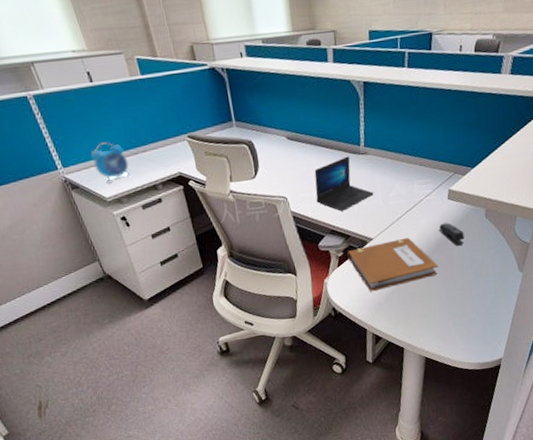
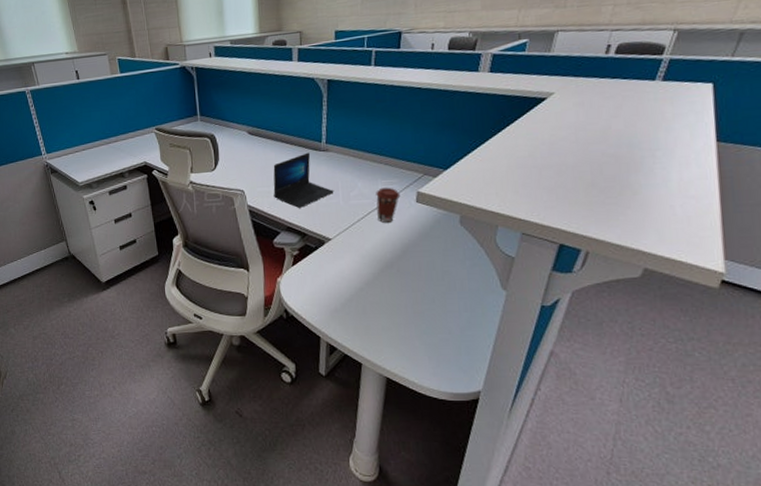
alarm clock: present [91,142,131,183] -> none [71,132,102,169]
notebook: present [347,237,438,292] -> none [303,240,404,296]
coffee cup: none [412,186,434,220] -> present [376,187,401,223]
stapler: present [439,223,465,246] -> none [405,228,435,254]

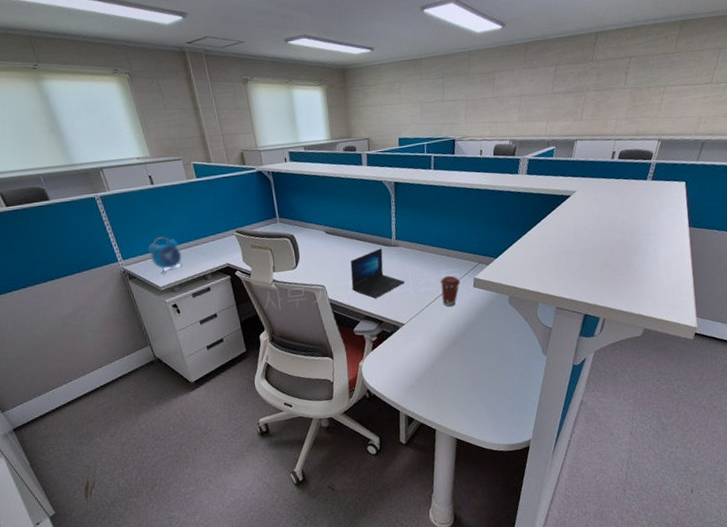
alarm clock: none [71,132,102,169] -> present [148,237,183,273]

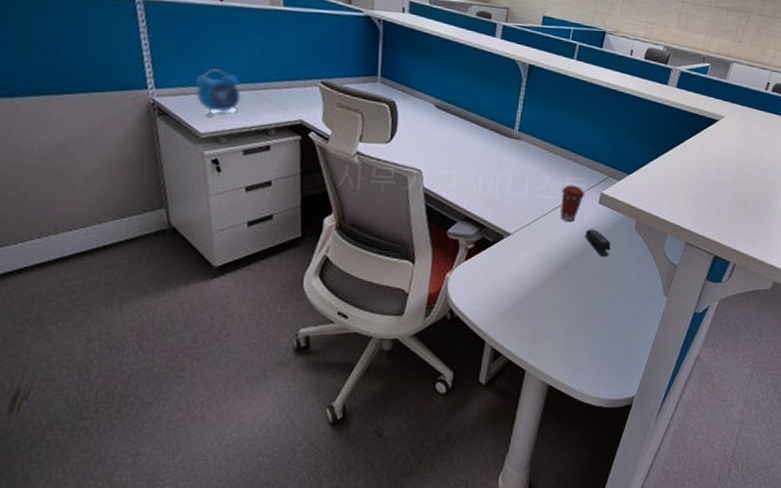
laptop: present [350,248,405,299] -> none [455,138,521,197]
stapler: none [466,309,490,330] -> present [584,229,611,257]

